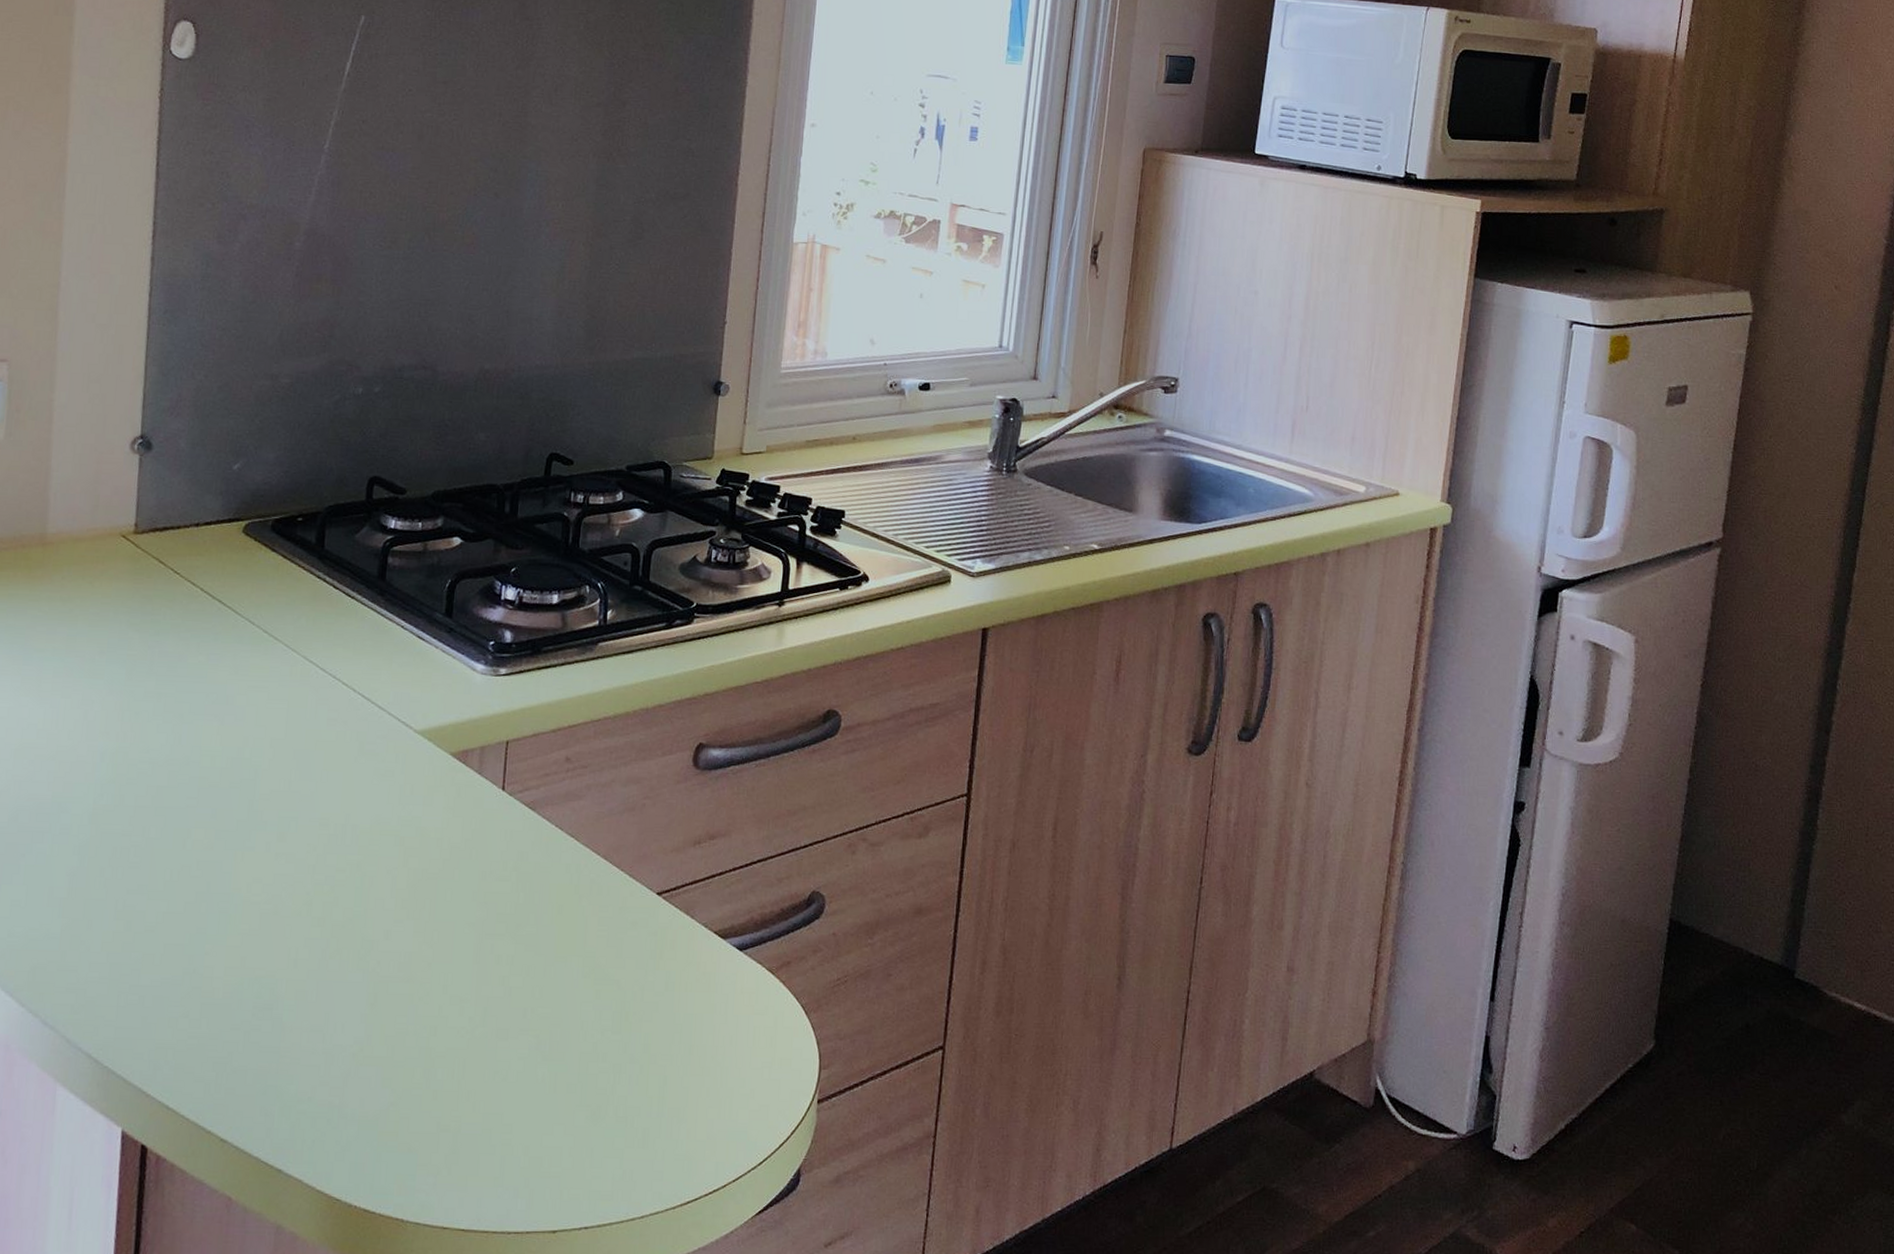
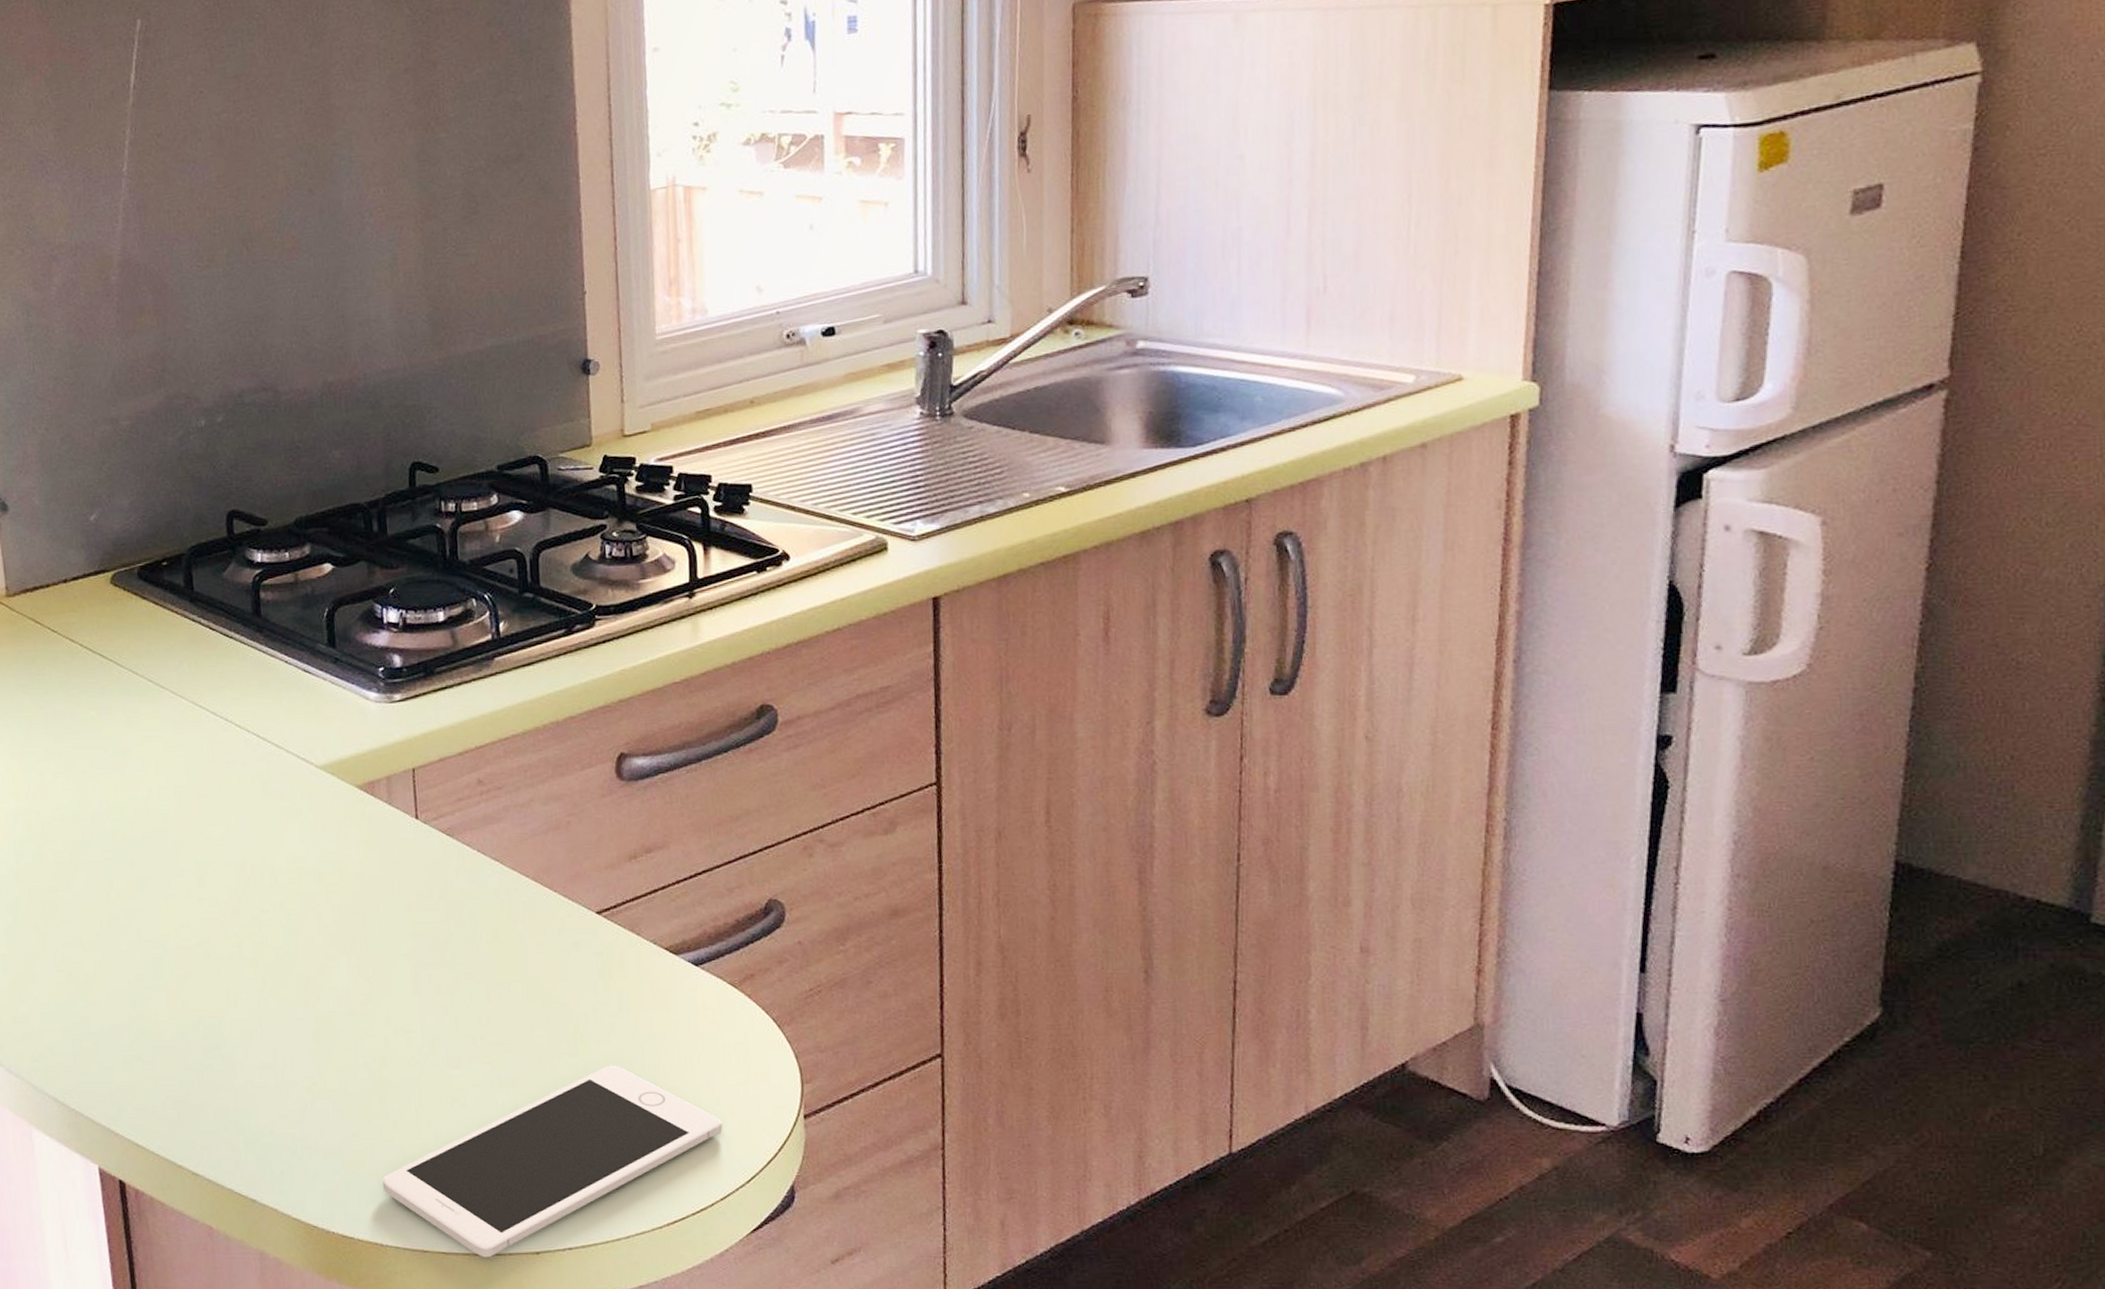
cell phone: none [413,1043,744,1236] -> present [382,1065,723,1258]

